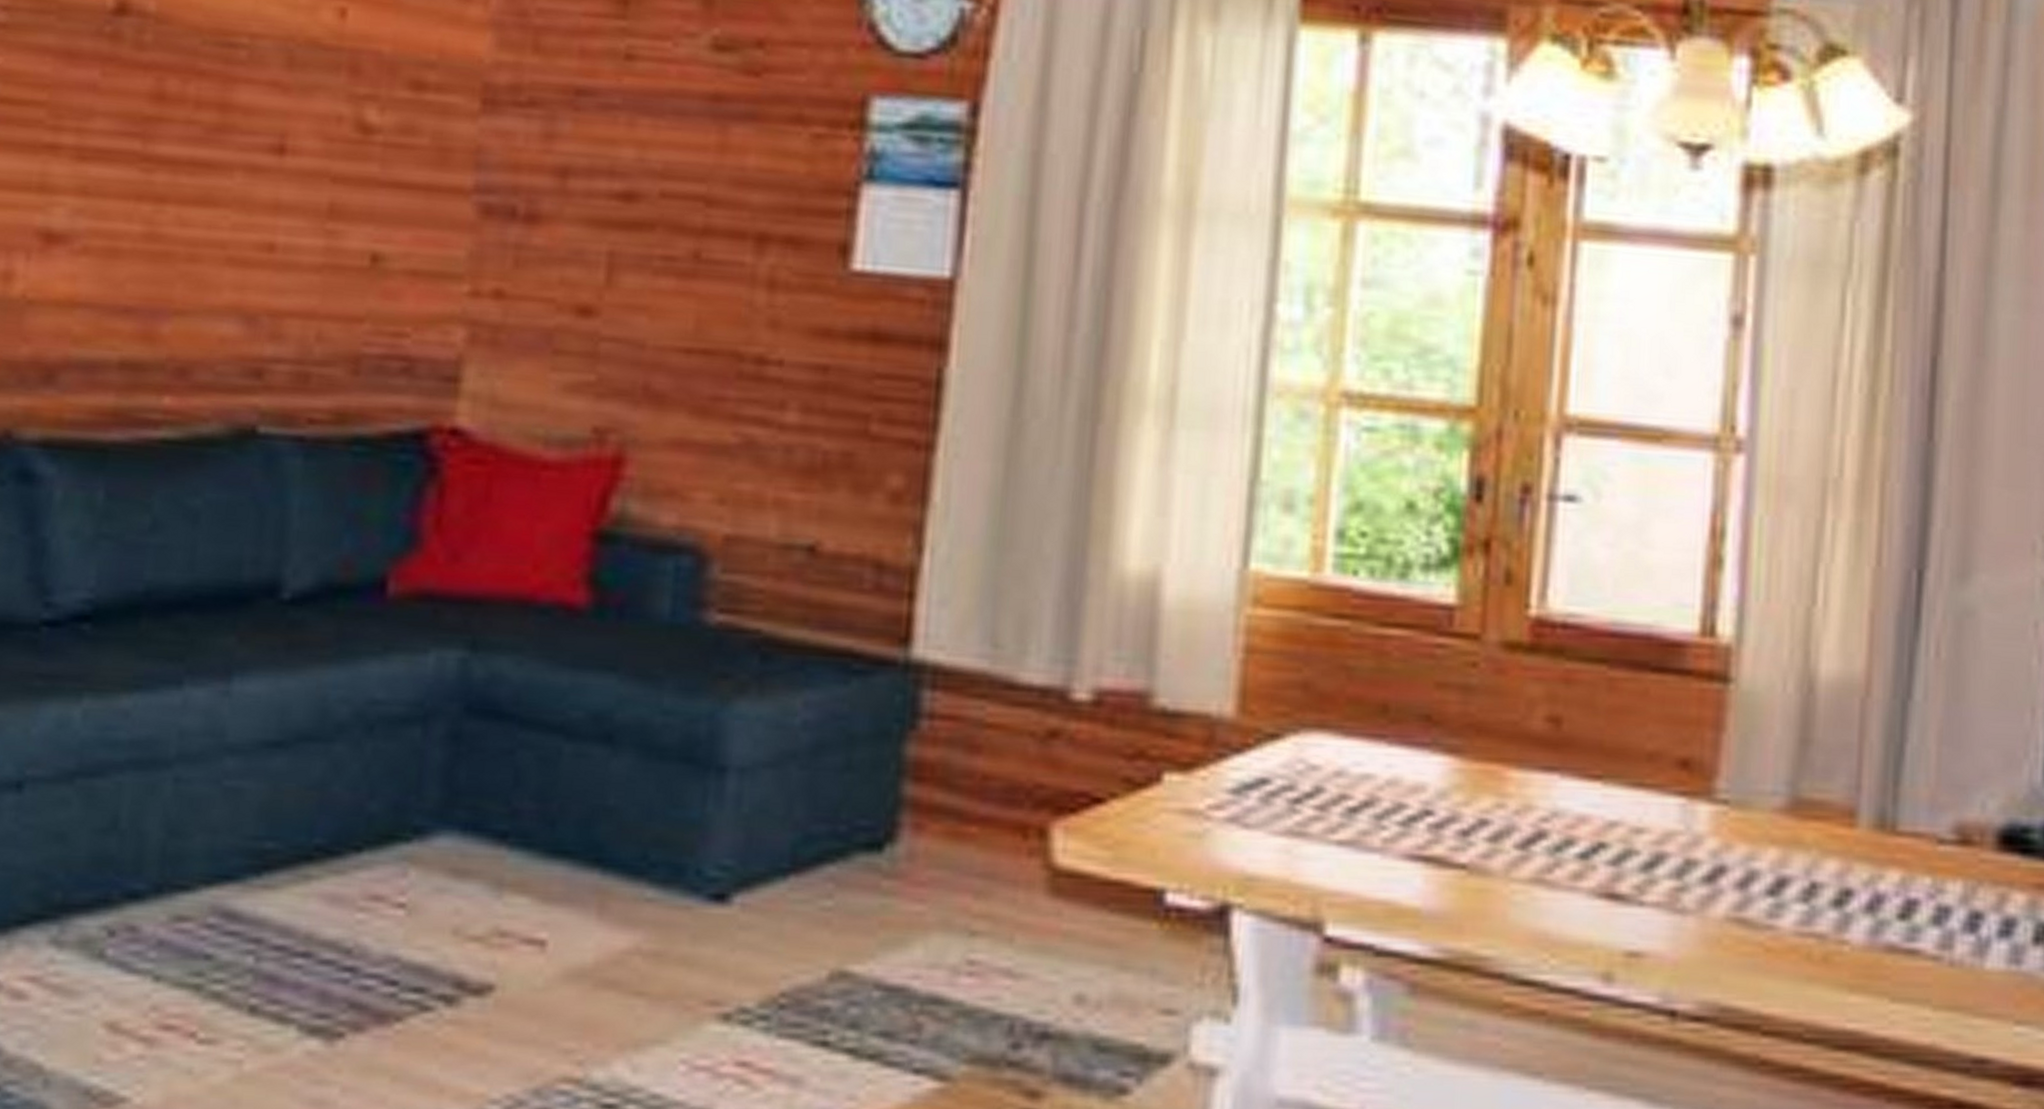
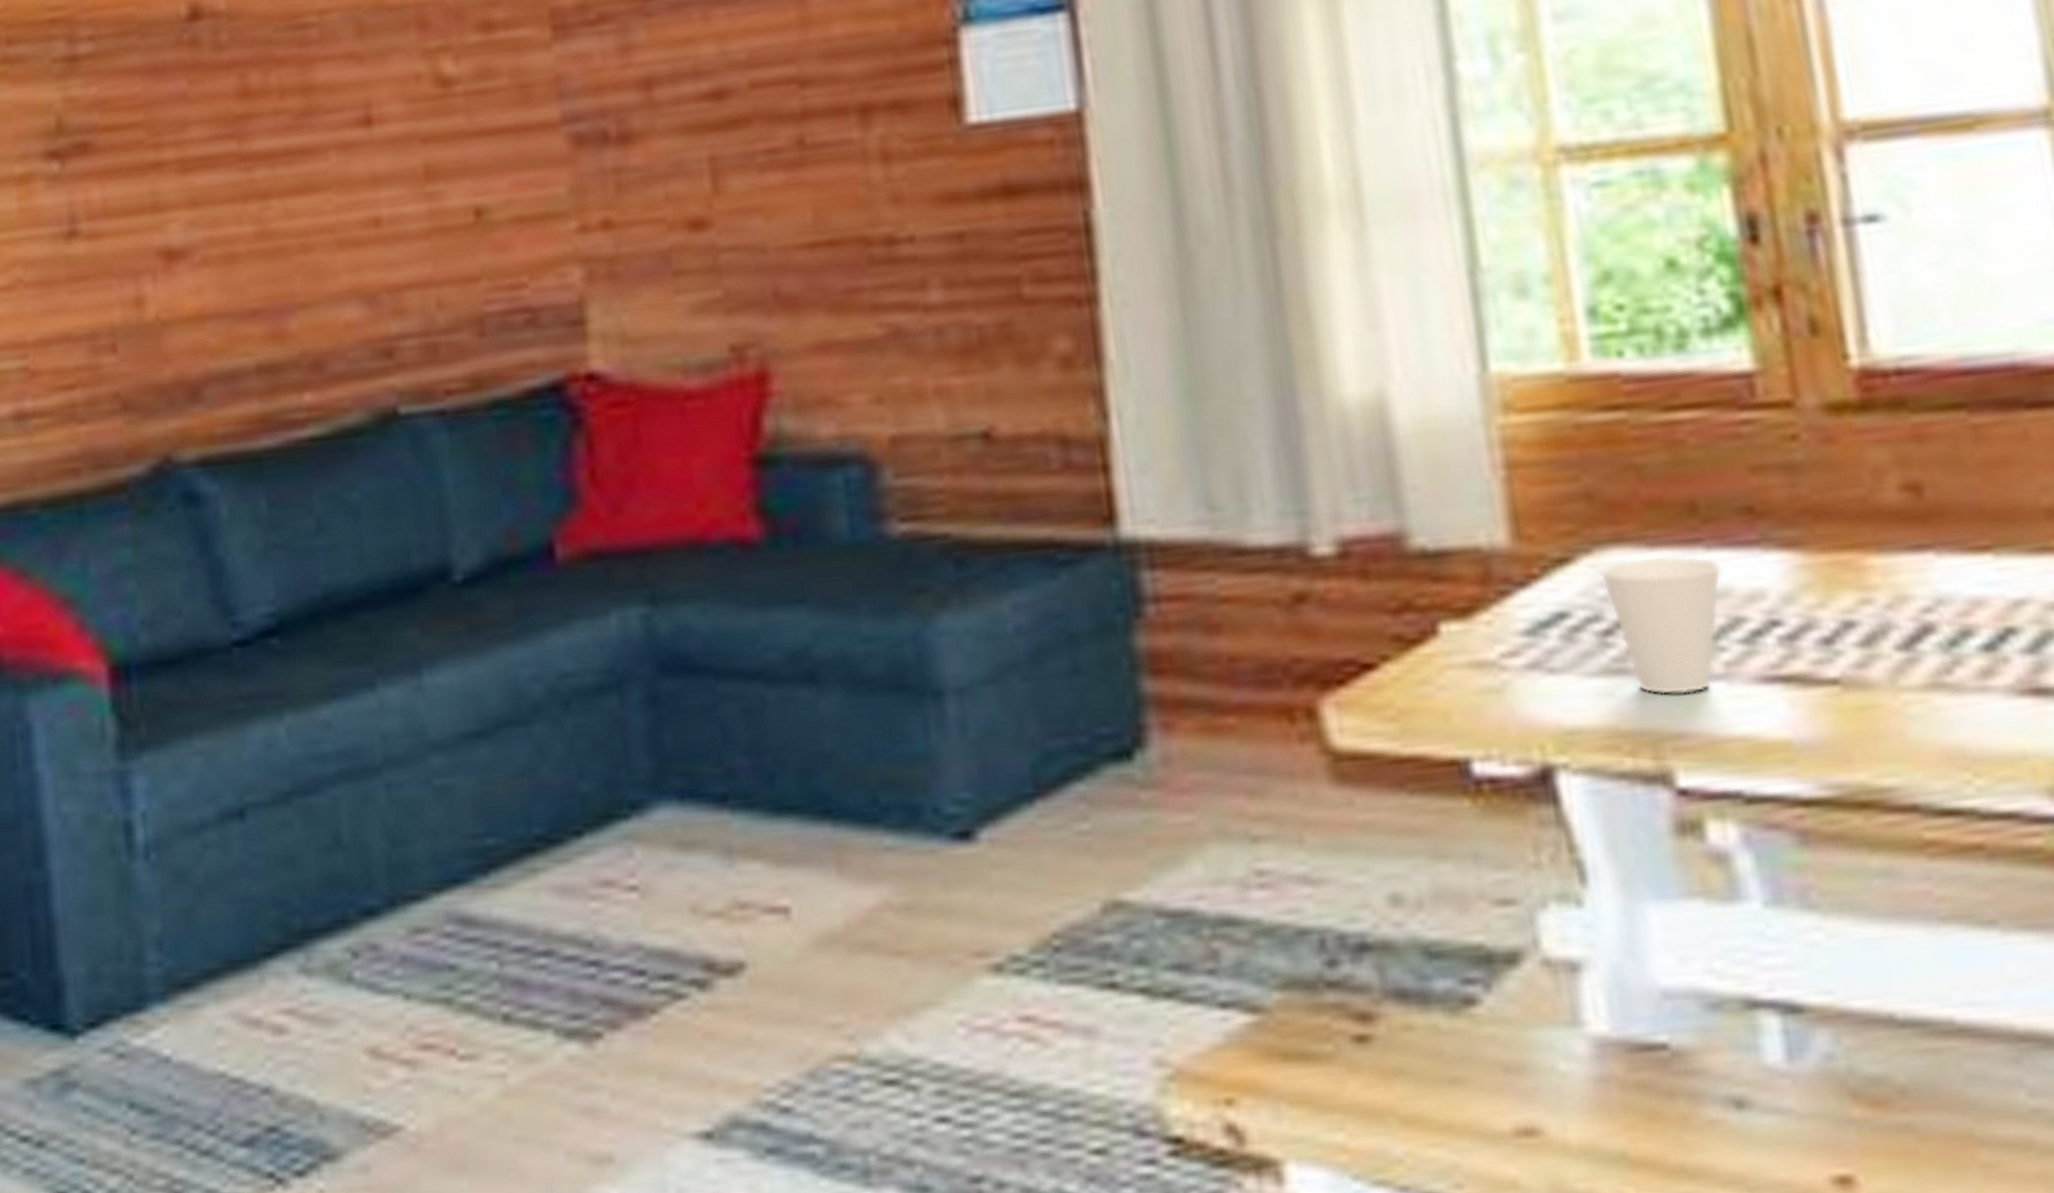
cup: none [1300,742,1398,861] -> present [1599,555,1723,696]

